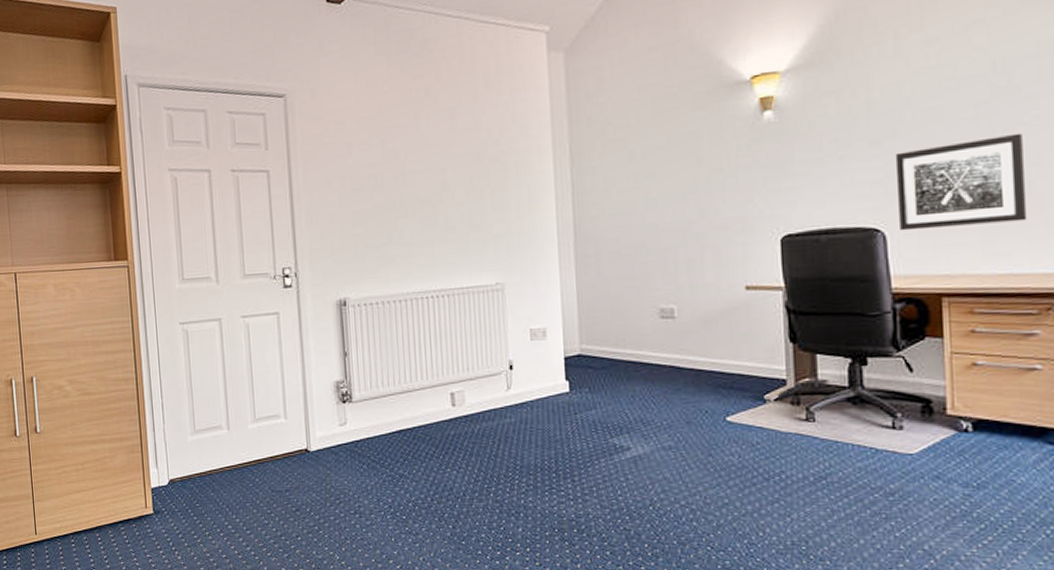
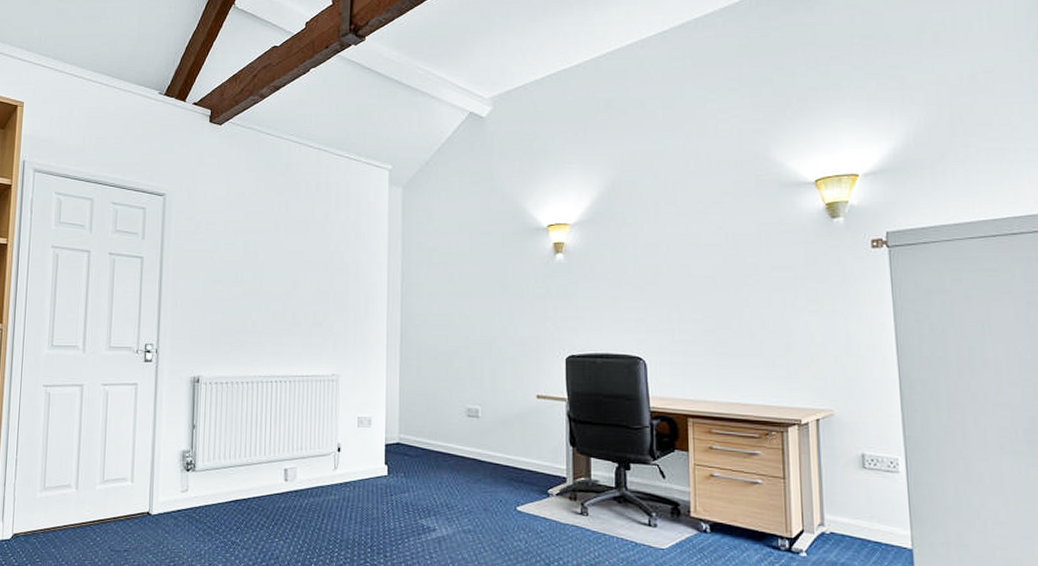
wall art: present [895,133,1028,231] -> none [654,292,751,362]

